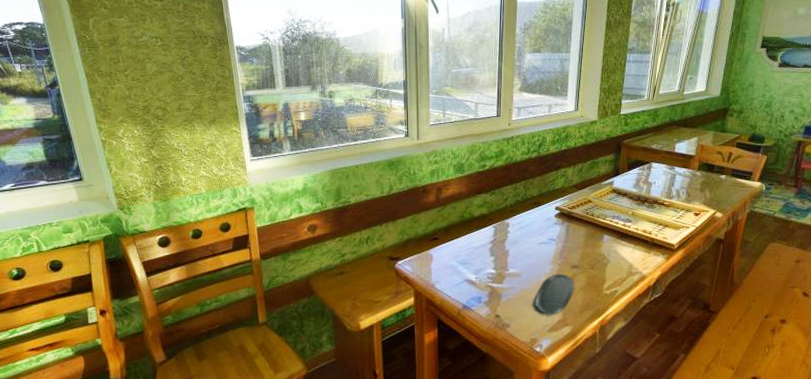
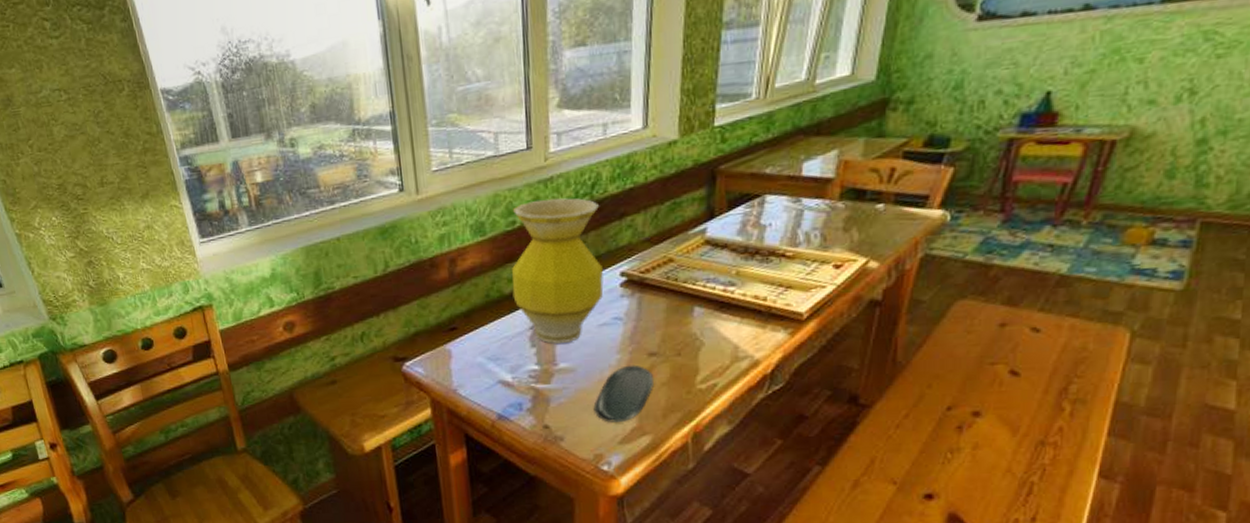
vase: none [480,151,544,254] -> present [511,198,604,344]

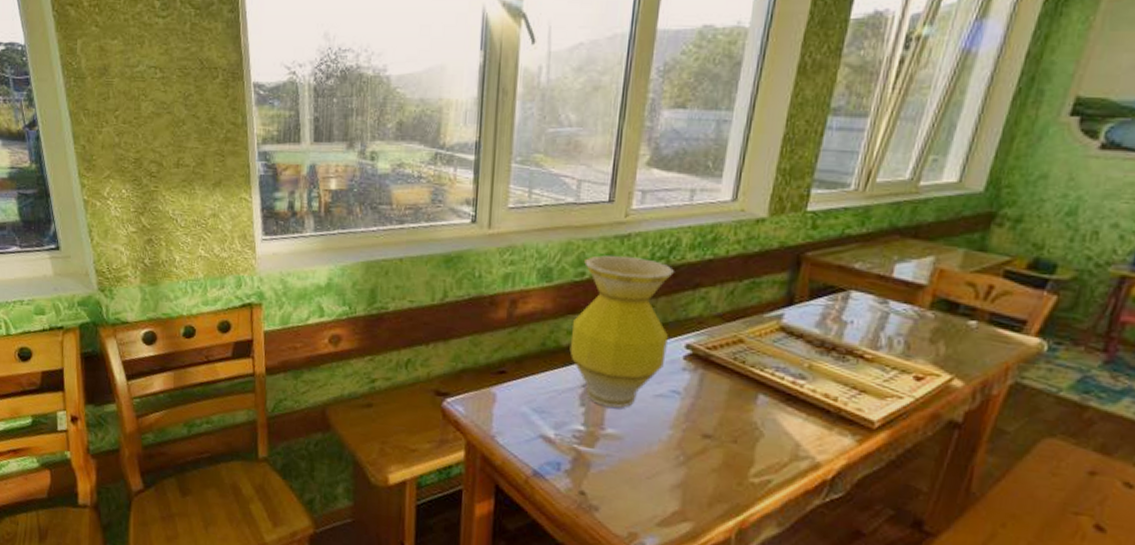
oval tray: present [593,365,655,422] -> none [635,443,705,503]

